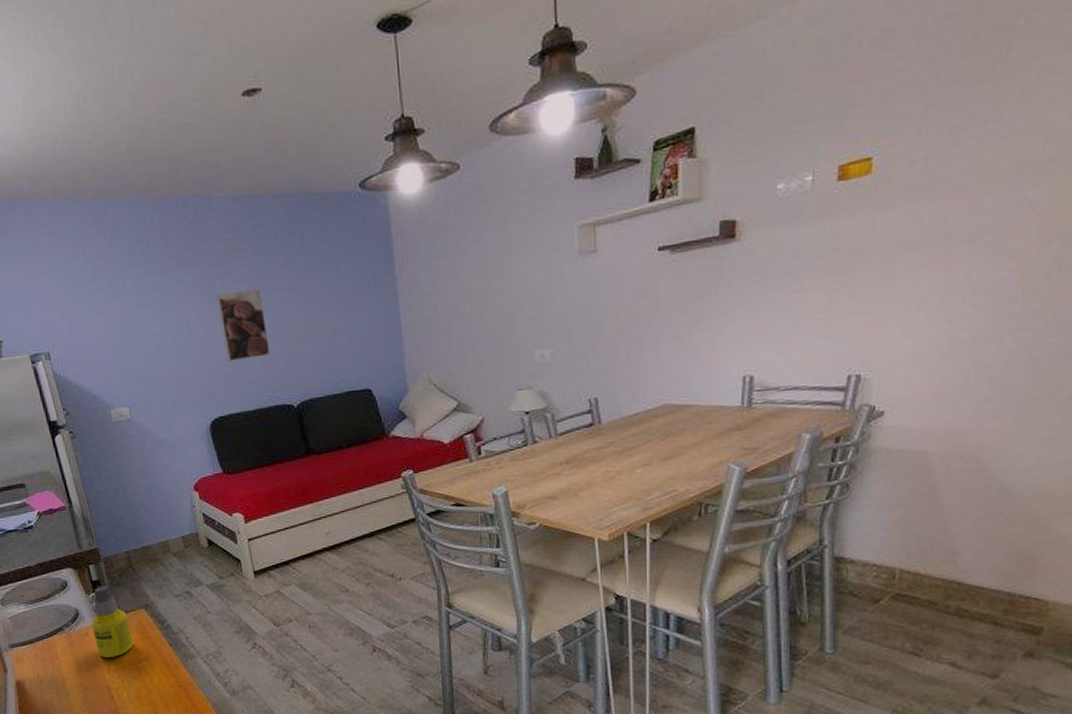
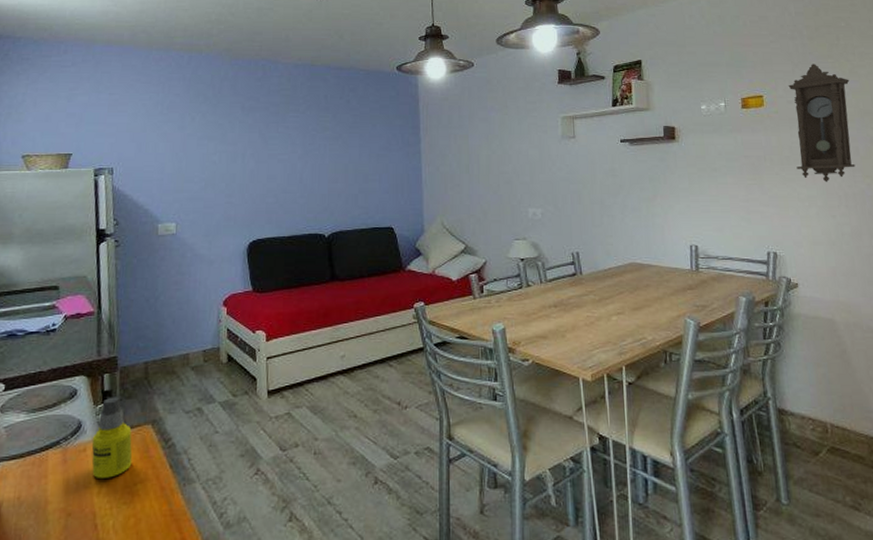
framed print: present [216,289,270,362] -> none [270,136,310,192]
pendulum clock: none [907,95,1014,275] -> present [788,64,856,183]

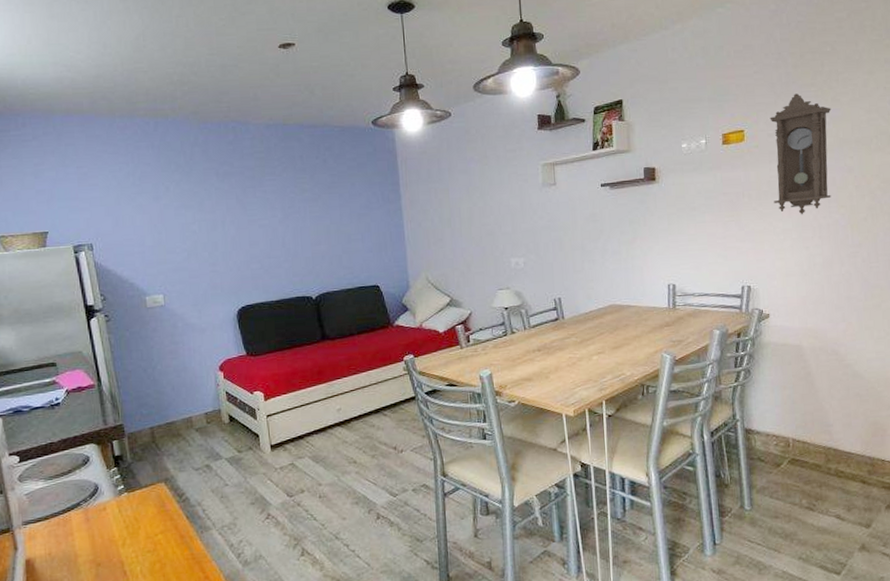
bottle: present [91,397,133,478] -> none [110,460,151,532]

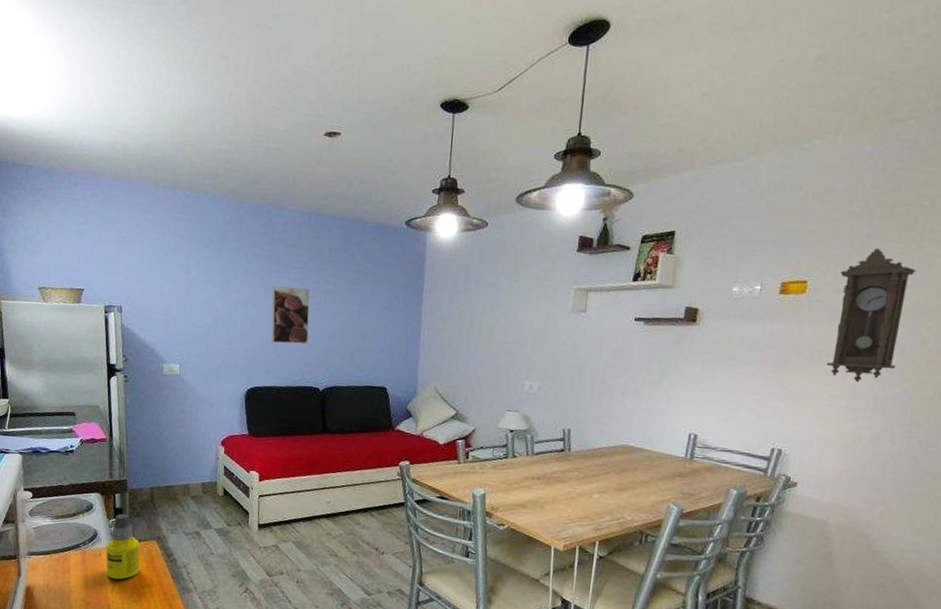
bottle: none [110,460,151,532] -> present [106,513,140,580]
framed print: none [249,199,293,258] -> present [271,286,310,344]

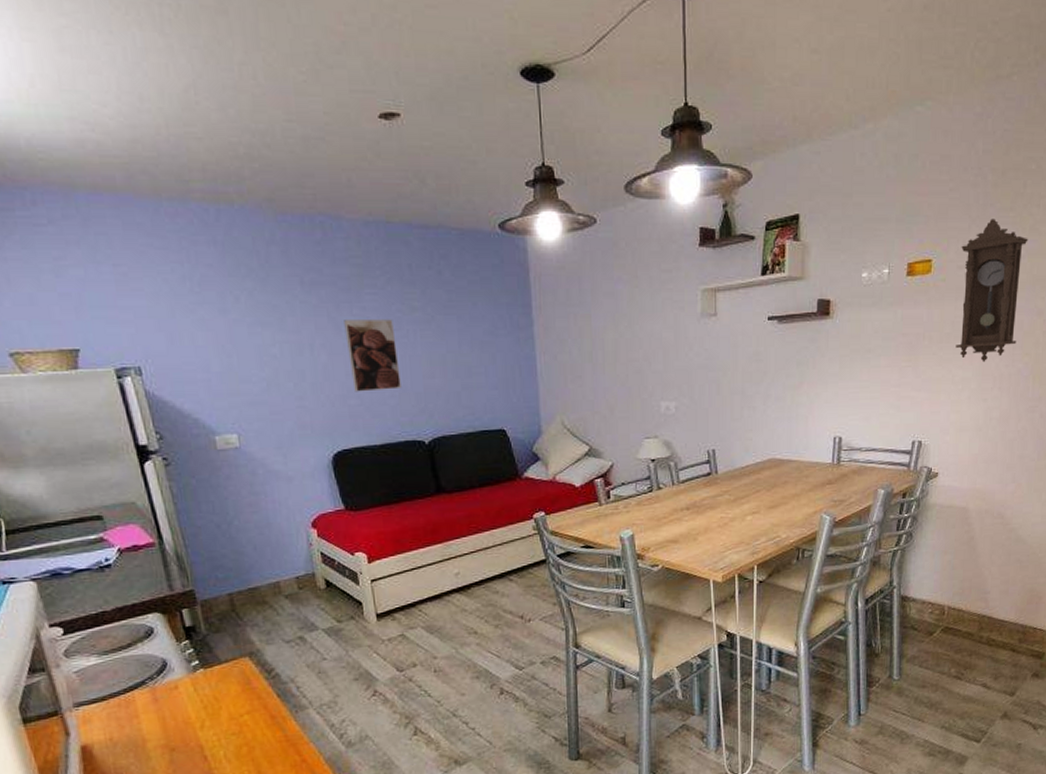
bottle: present [106,513,140,580] -> none [182,631,234,713]

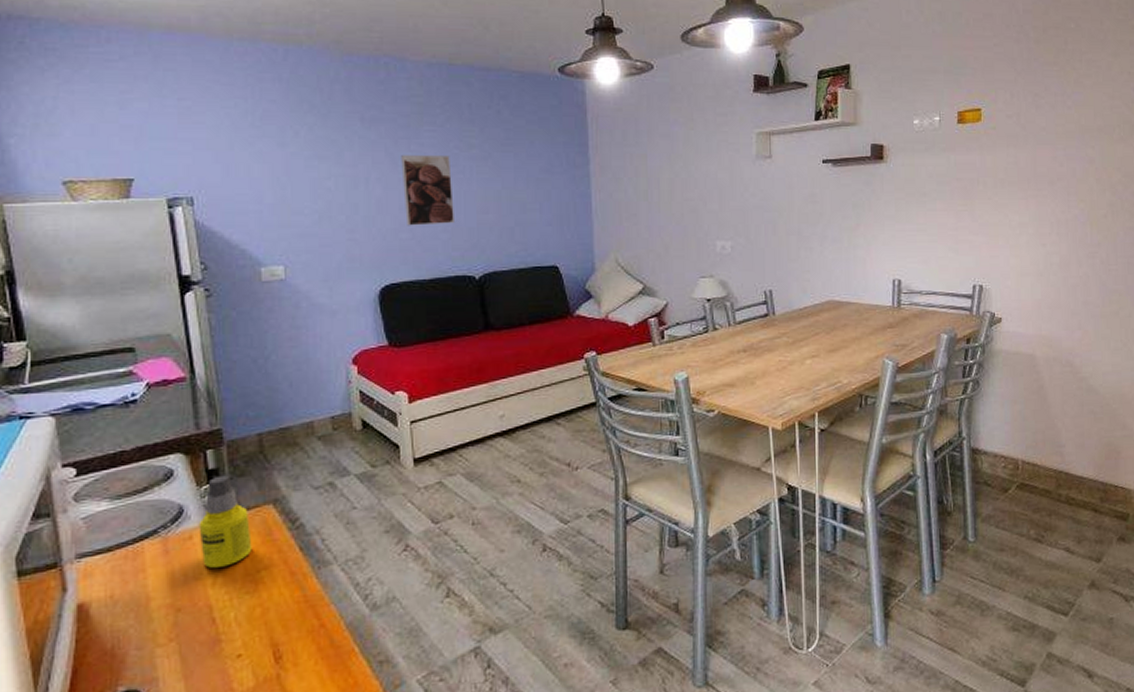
bottle: none [182,631,234,713] -> present [198,475,252,568]
pendulum clock: present [956,219,1028,363] -> none [1009,72,1074,208]

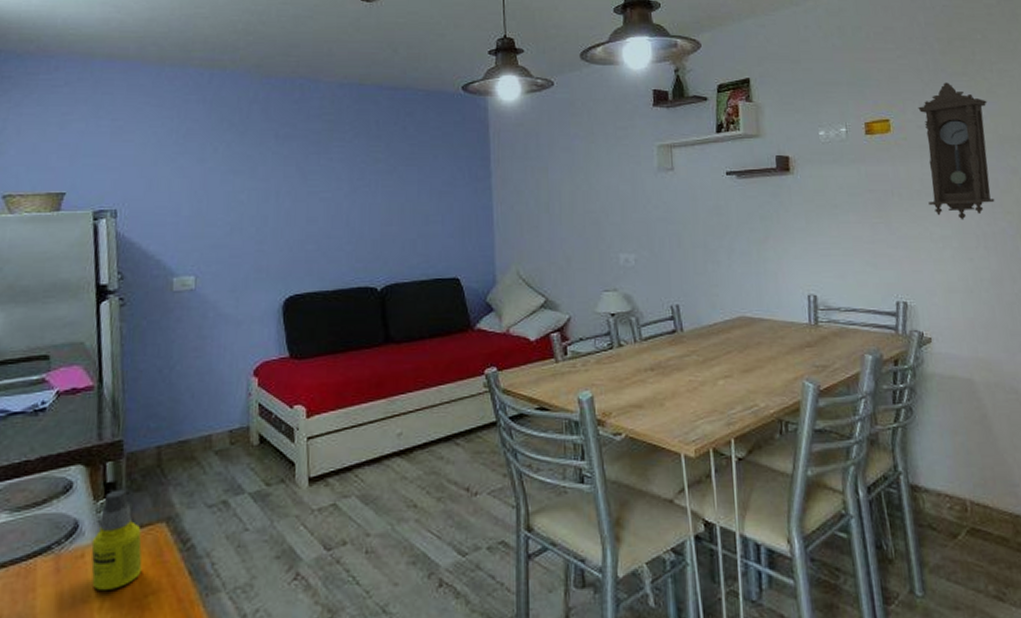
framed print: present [401,155,454,226] -> none [310,170,359,238]
pendulum clock: none [1009,72,1074,208] -> present [918,82,995,220]

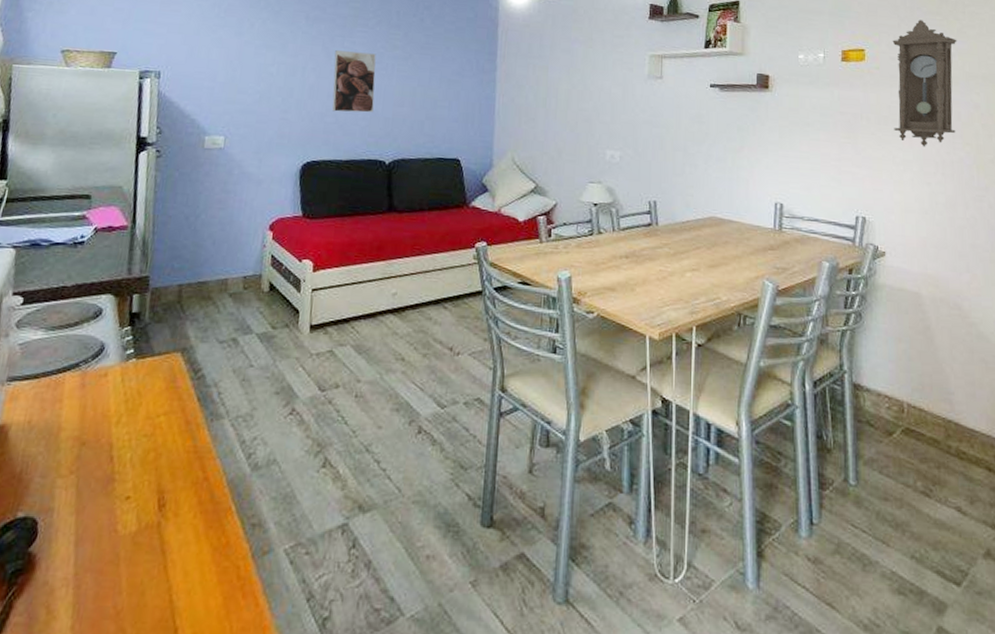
bottle: present [91,489,142,590] -> none [112,319,159,407]
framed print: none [310,170,359,238] -> present [332,50,376,113]

